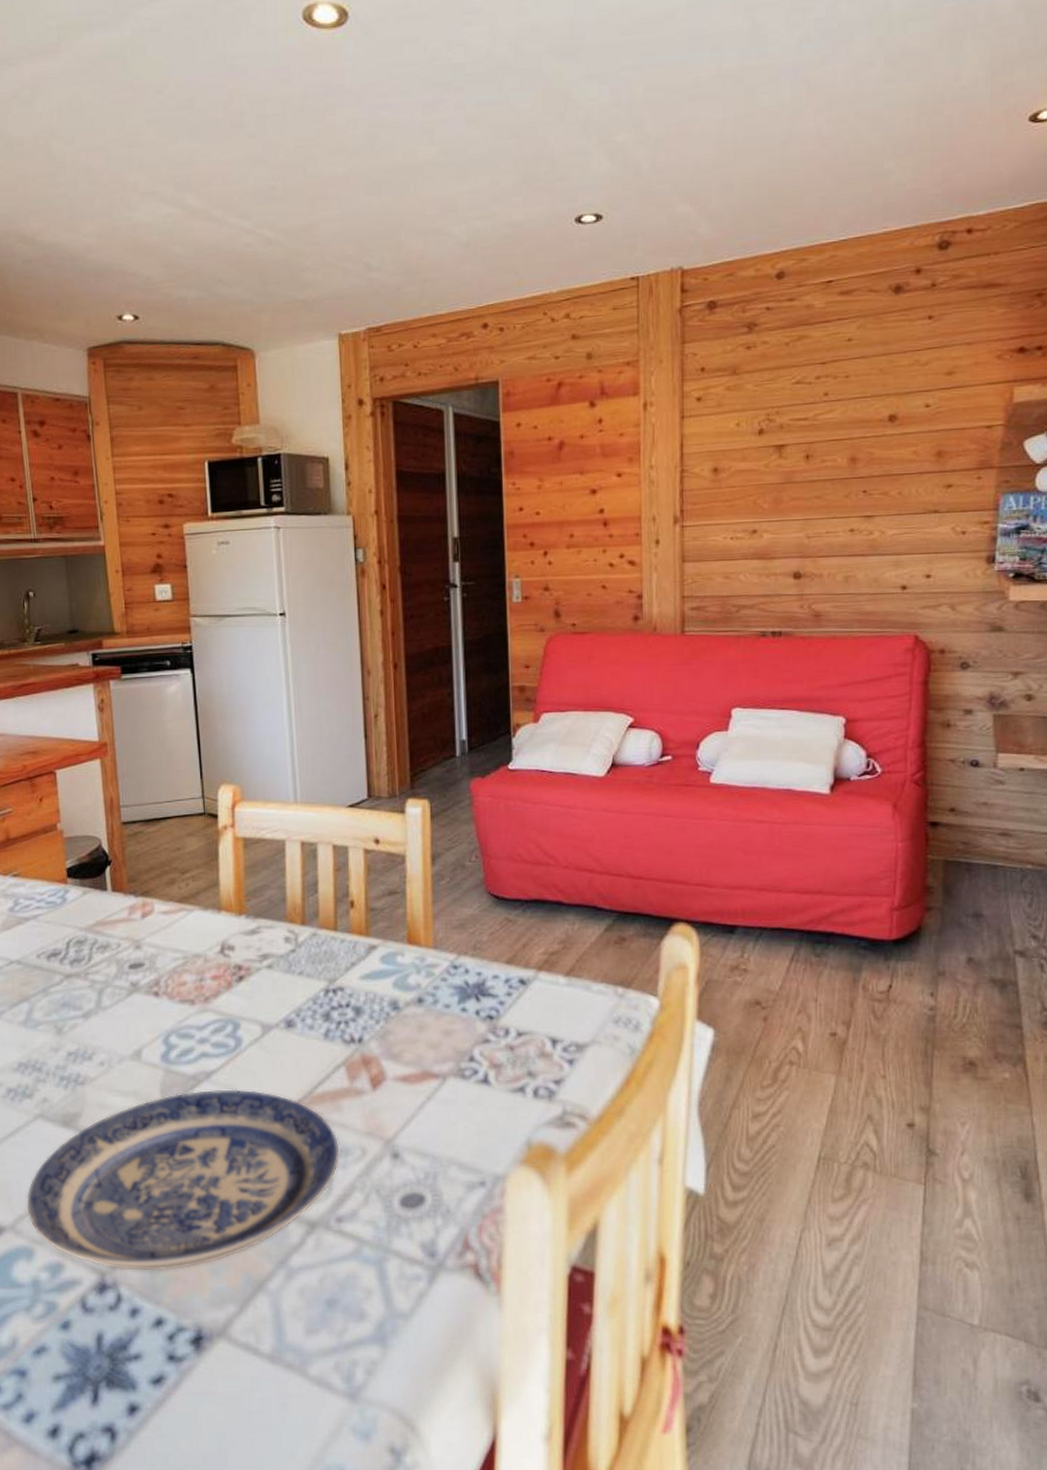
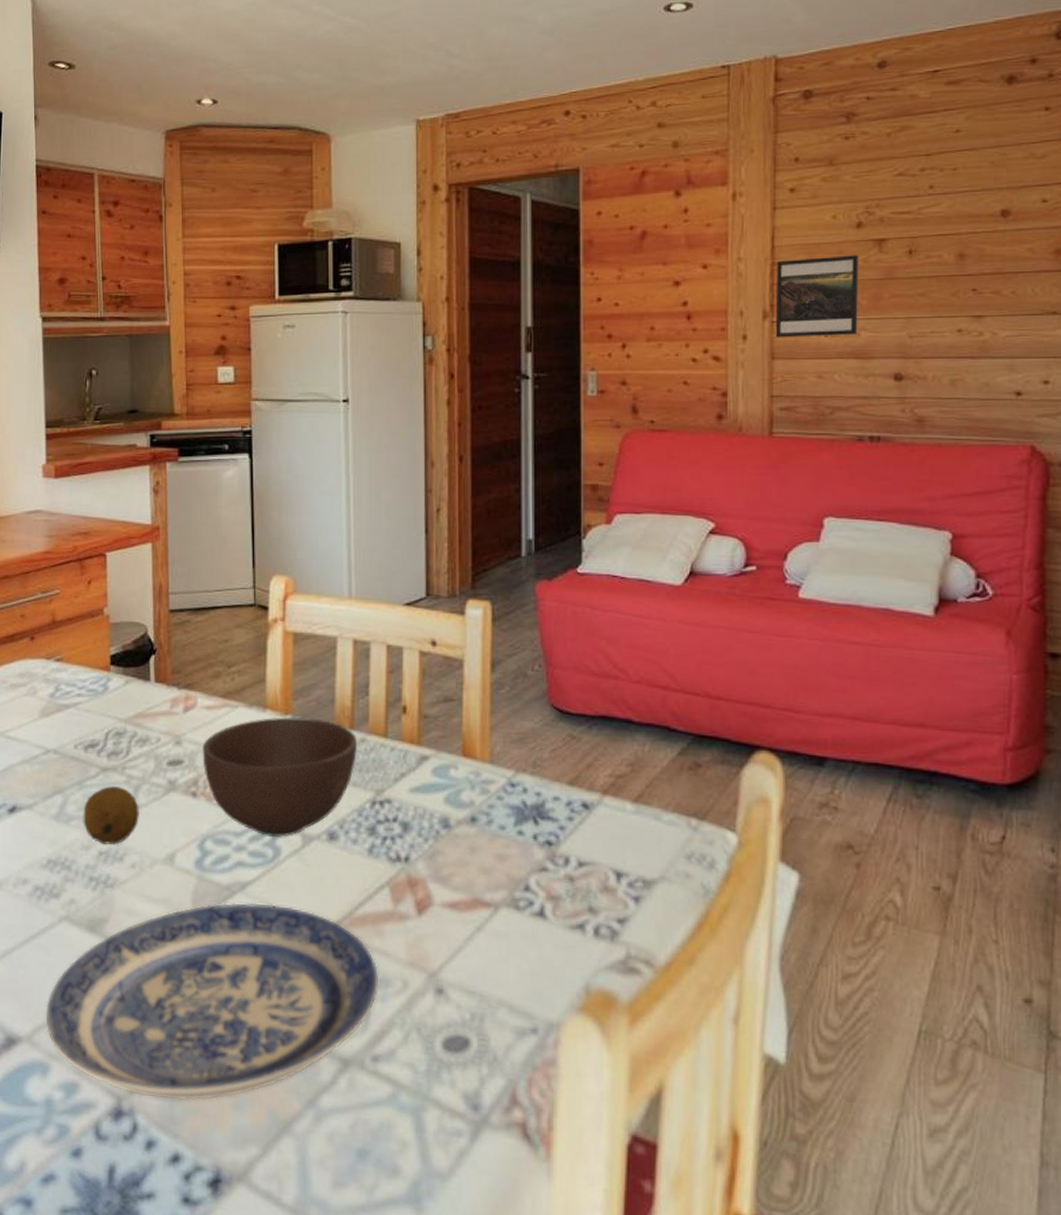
fruit: none [50,991,105,1045] -> present [83,786,139,845]
bowl: none [162,917,310,1029] -> present [202,717,358,838]
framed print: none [685,460,760,542] -> present [775,255,858,338]

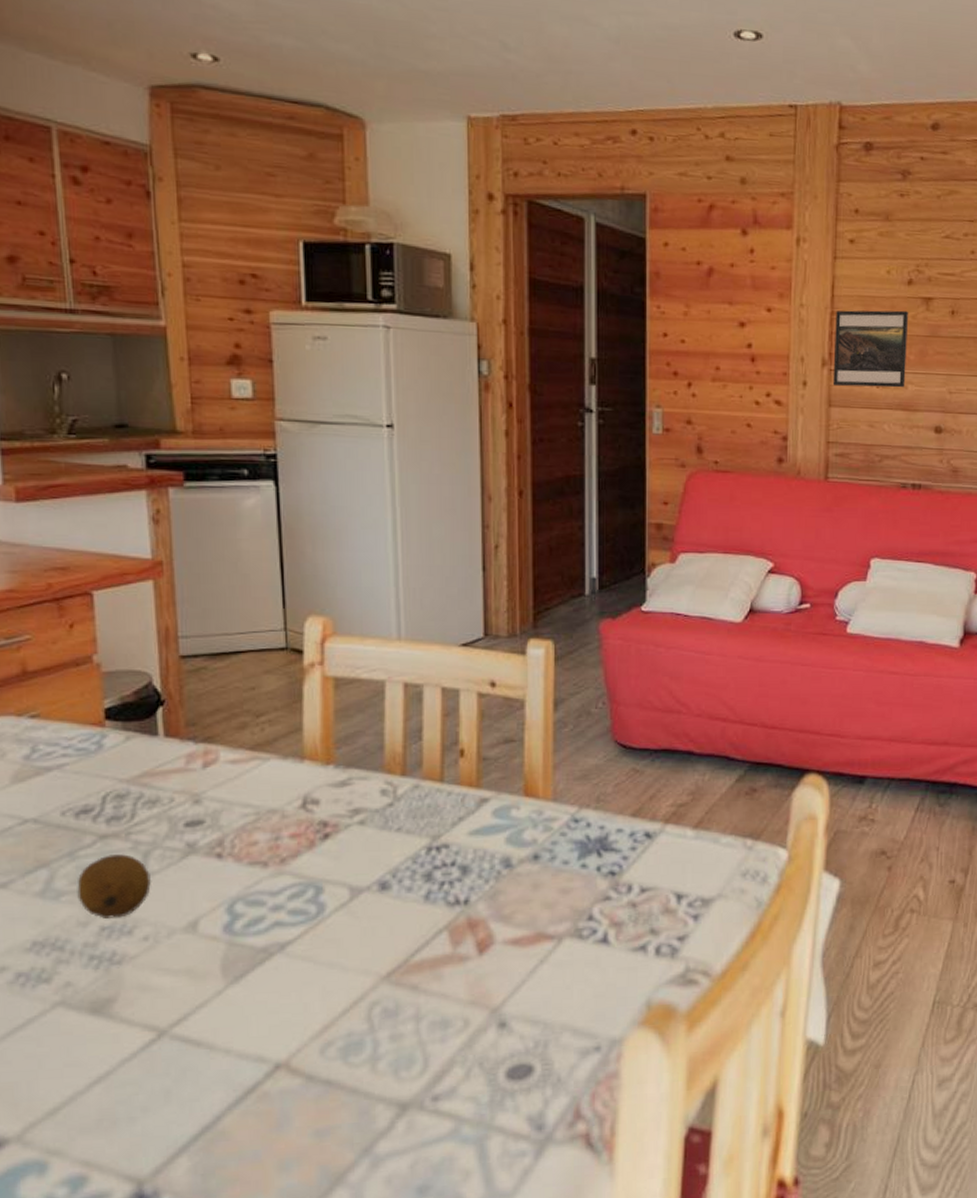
plate: present [45,902,379,1101] -> none [38,961,439,1176]
bowl: present [202,717,358,838] -> none [227,767,411,894]

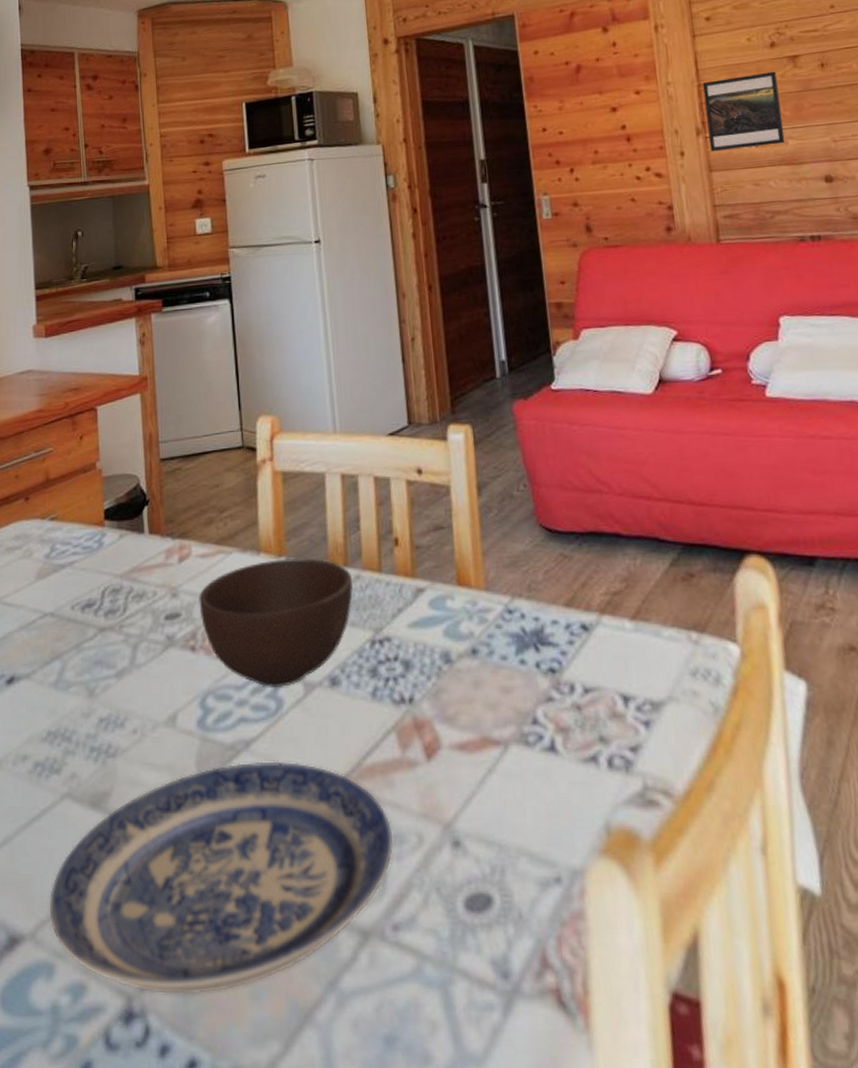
plate: none [38,961,439,1176] -> present [49,761,394,995]
fruit: present [77,854,151,918] -> none [82,647,139,710]
bowl: none [227,767,411,894] -> present [199,558,354,688]

